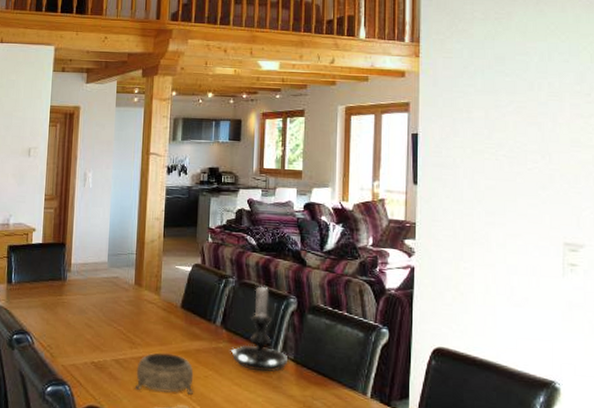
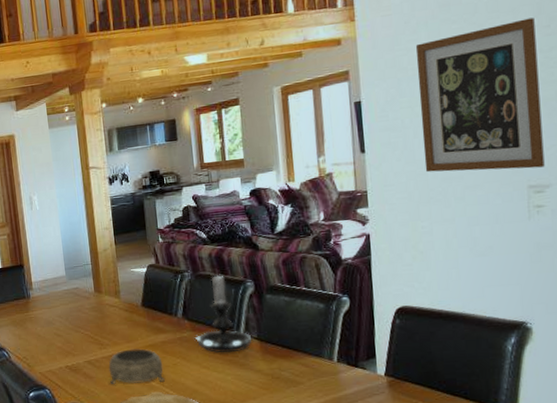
wall art: none [471,84,580,227] -> present [415,17,545,173]

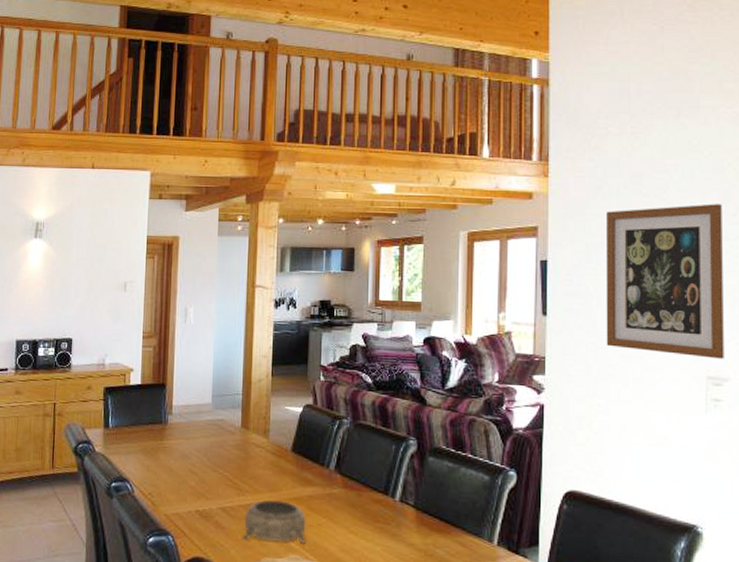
candle holder: present [194,272,252,353] -> none [345,423,408,519]

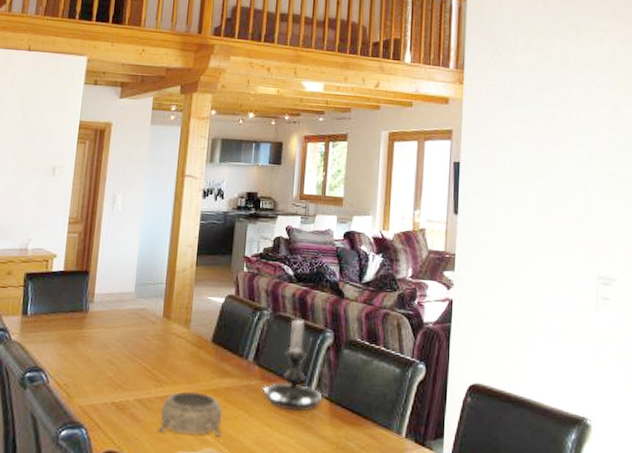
candle holder: none [345,423,408,519] -> present [262,315,323,411]
wall art: present [605,204,724,359] -> none [510,116,613,260]

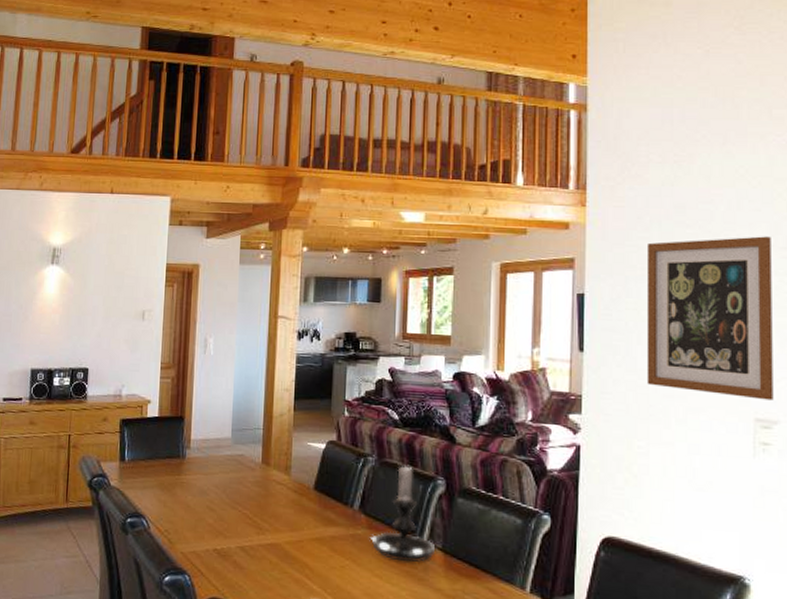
decorative bowl: present [159,391,223,437] -> none [263,539,329,587]
wall art: none [510,116,613,260] -> present [646,236,774,400]

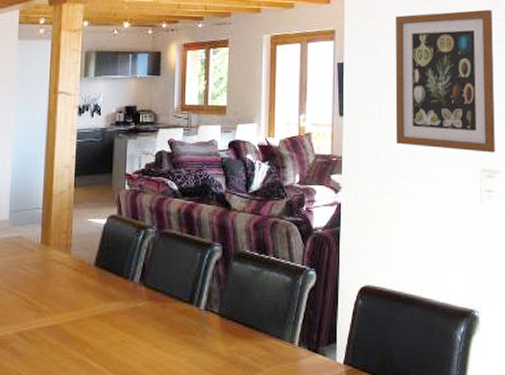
candle holder: present [369,462,436,563] -> none [150,231,213,330]

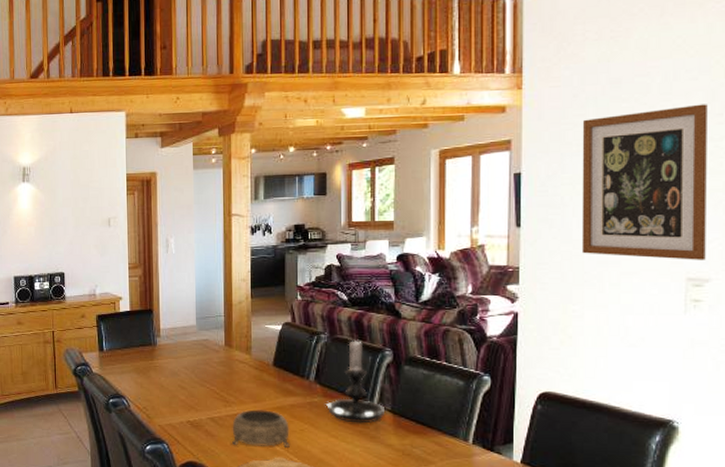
decorative bowl: none [42,319,109,364] -> present [232,409,290,447]
candle holder: none [150,231,213,330] -> present [325,337,386,423]

